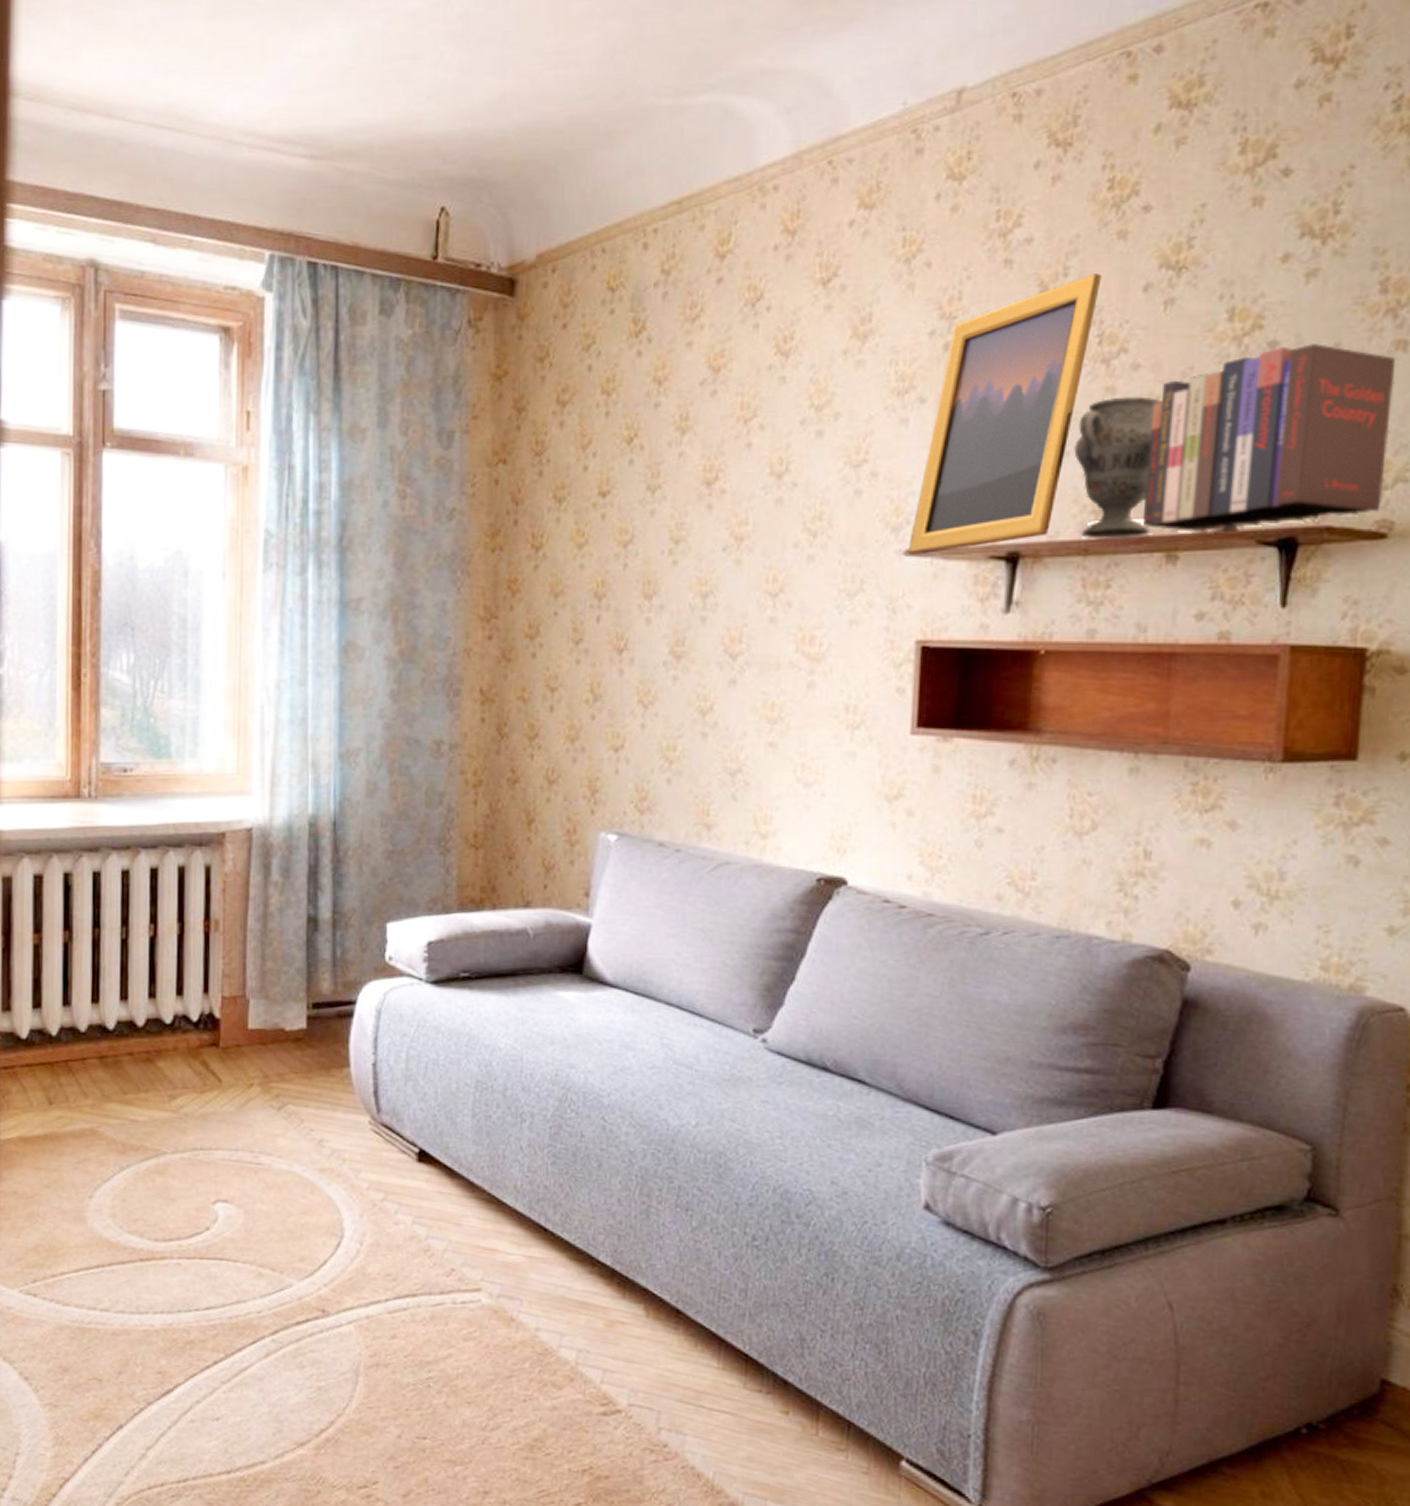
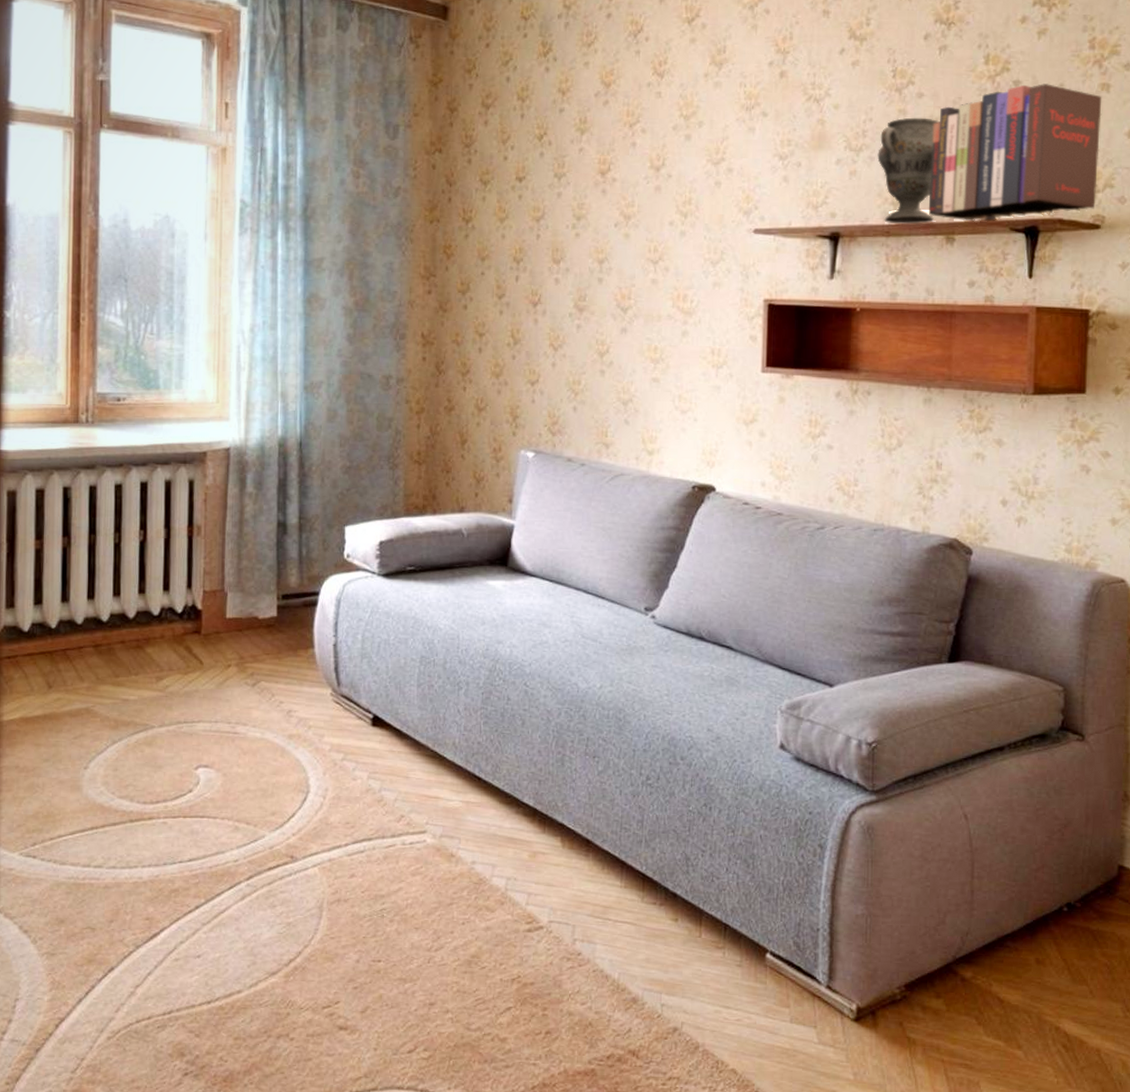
picture frame: present [907,273,1102,556] -> none [756,24,894,234]

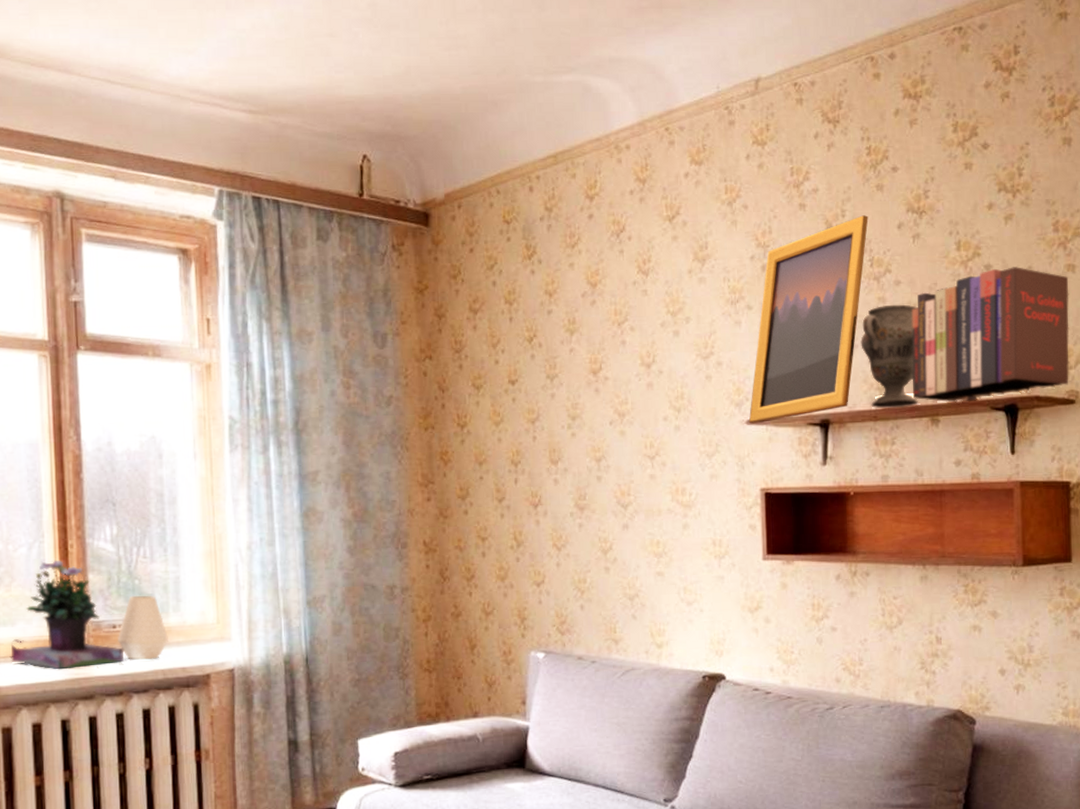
potted flower: none [20,331,126,439] -> present [10,559,124,670]
vase: none [121,370,169,434] -> present [118,595,168,660]
picture frame: none [756,24,894,234] -> present [748,215,869,425]

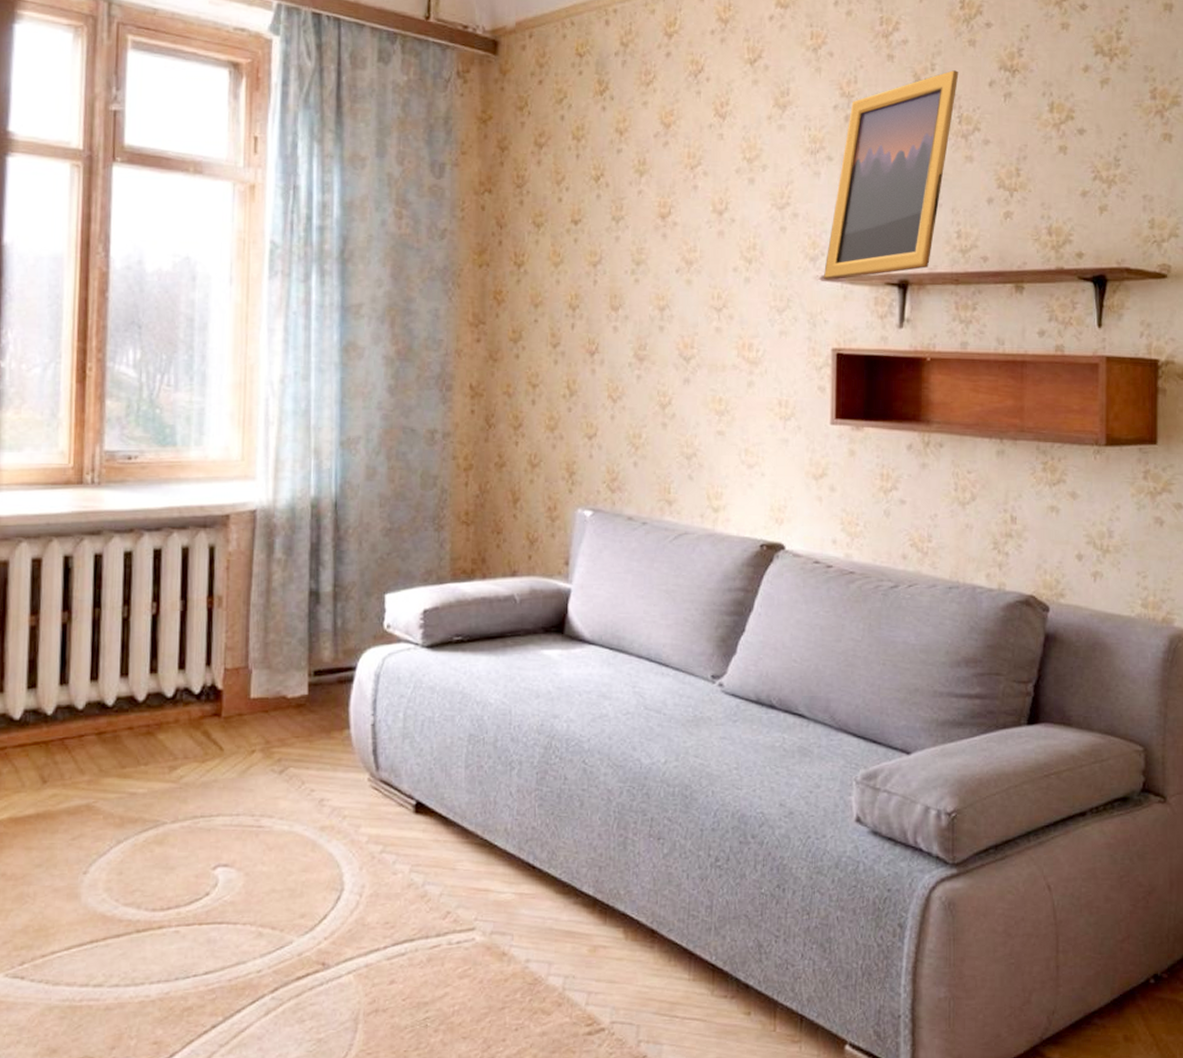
potted flower: present [10,559,124,670] -> none [14,382,138,502]
vase: present [118,595,168,660] -> none [132,425,187,495]
decorative vase: present [860,304,918,409] -> none [945,164,1007,273]
books: present [911,267,1070,403] -> none [997,132,1165,271]

